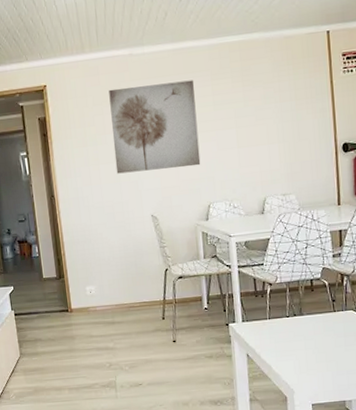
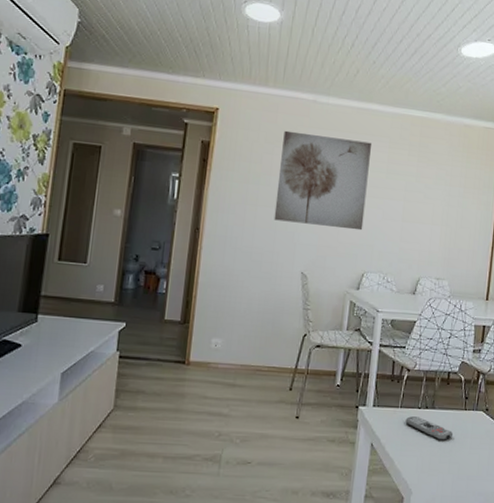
remote control: none [276,324,326,343] -> present [405,416,454,440]

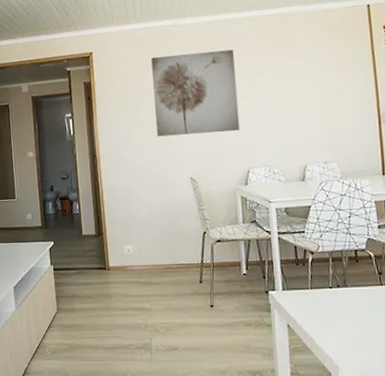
remote control: present [405,416,454,440] -> none [318,296,373,317]

